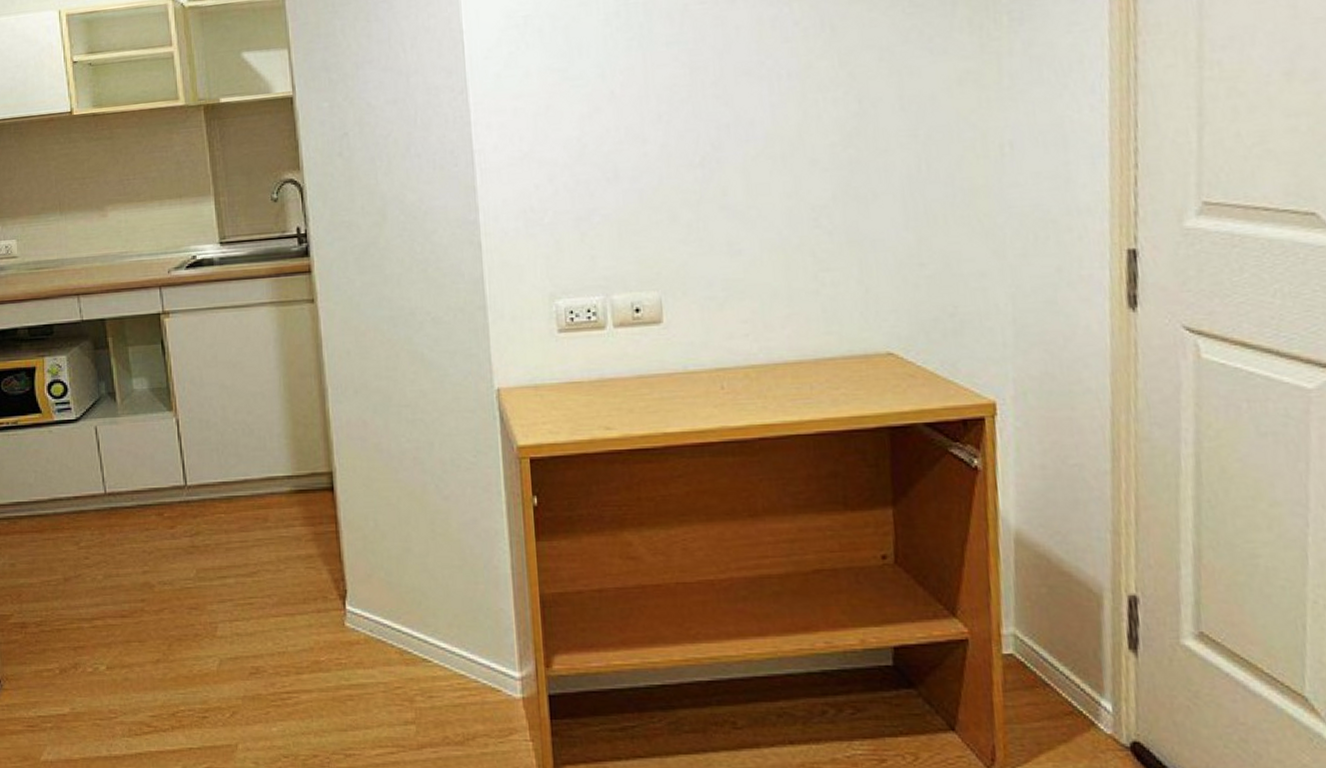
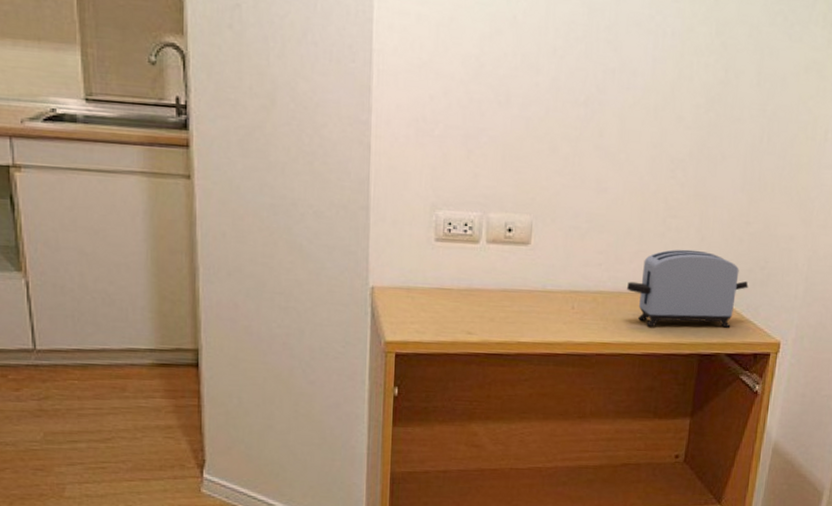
toaster: none [782,304,938,400] -> present [626,249,749,328]

